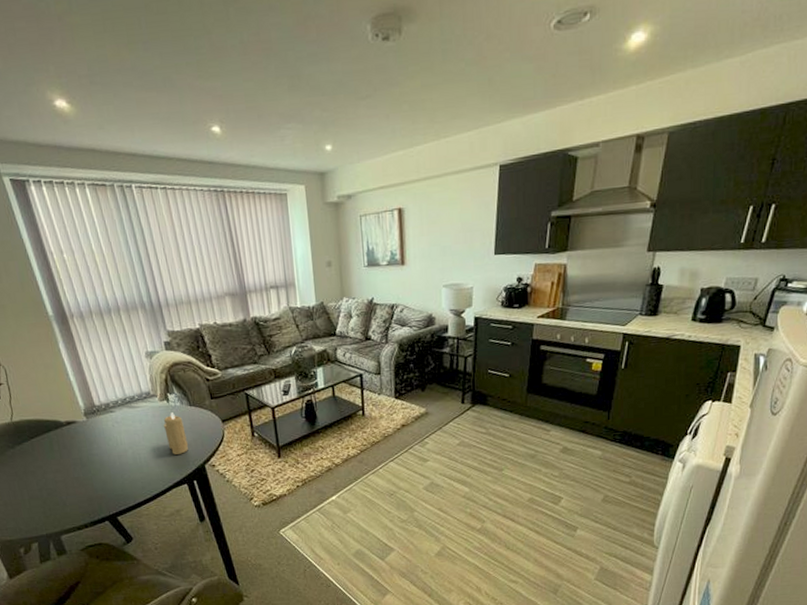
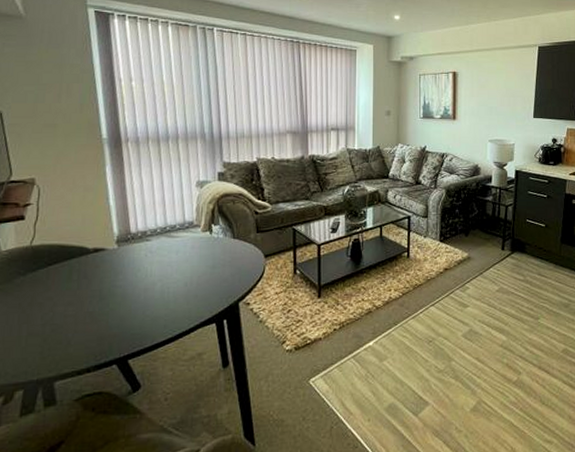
candle: present [163,412,189,455] -> none [201,244,225,290]

